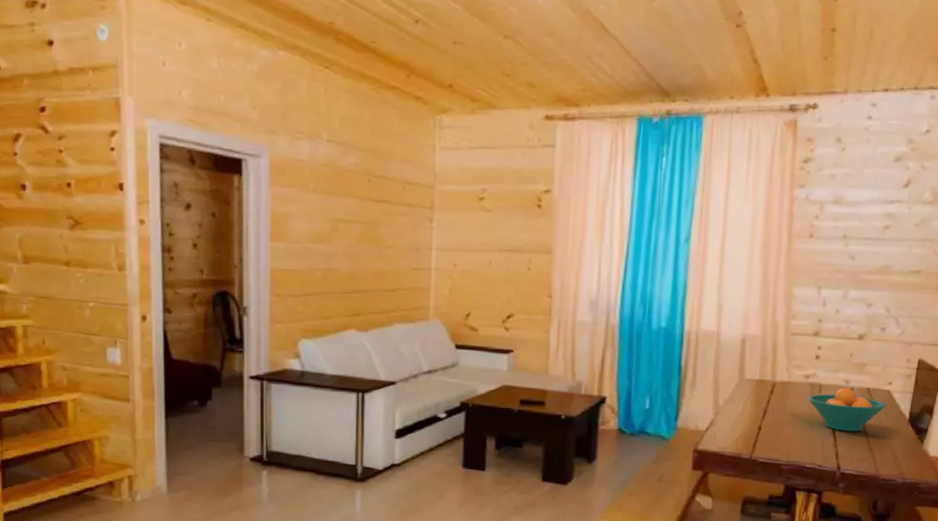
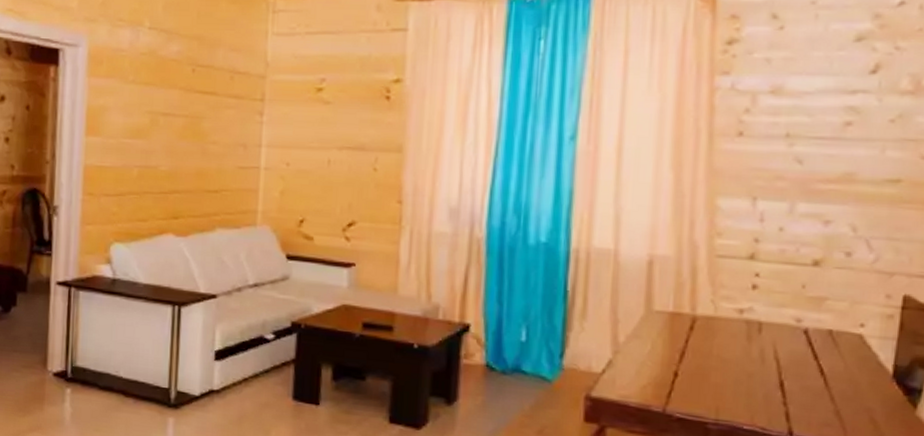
fruit bowl: present [807,387,887,432] -> none [742,327,858,387]

